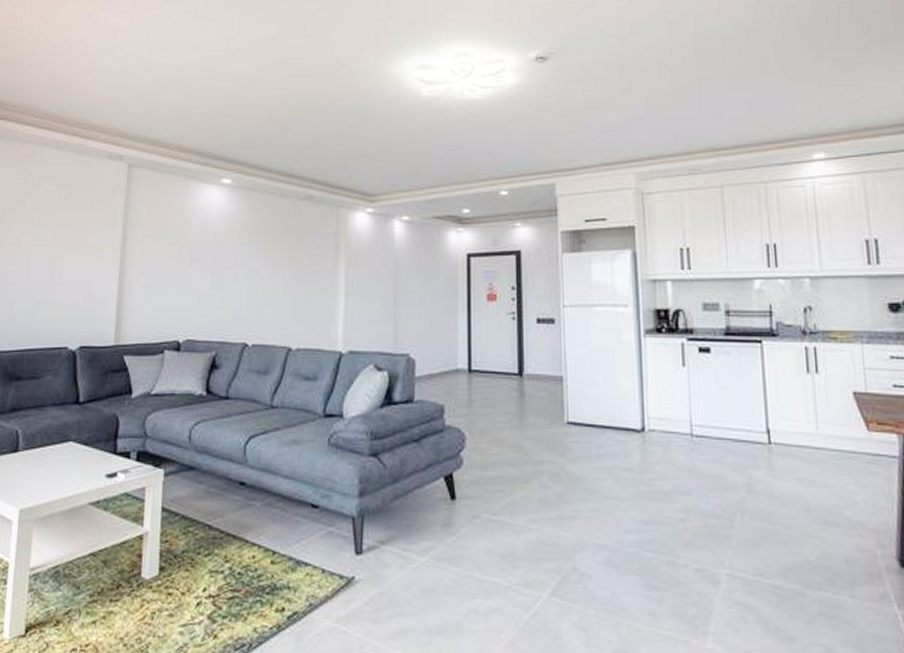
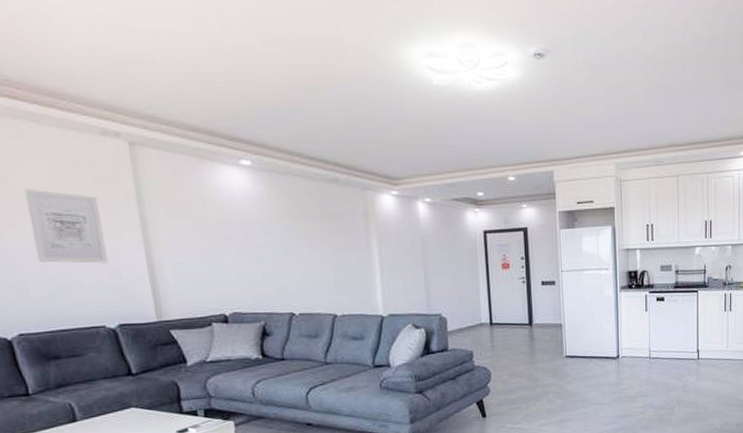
wall art: none [28,209,91,282] -> present [25,188,108,264]

